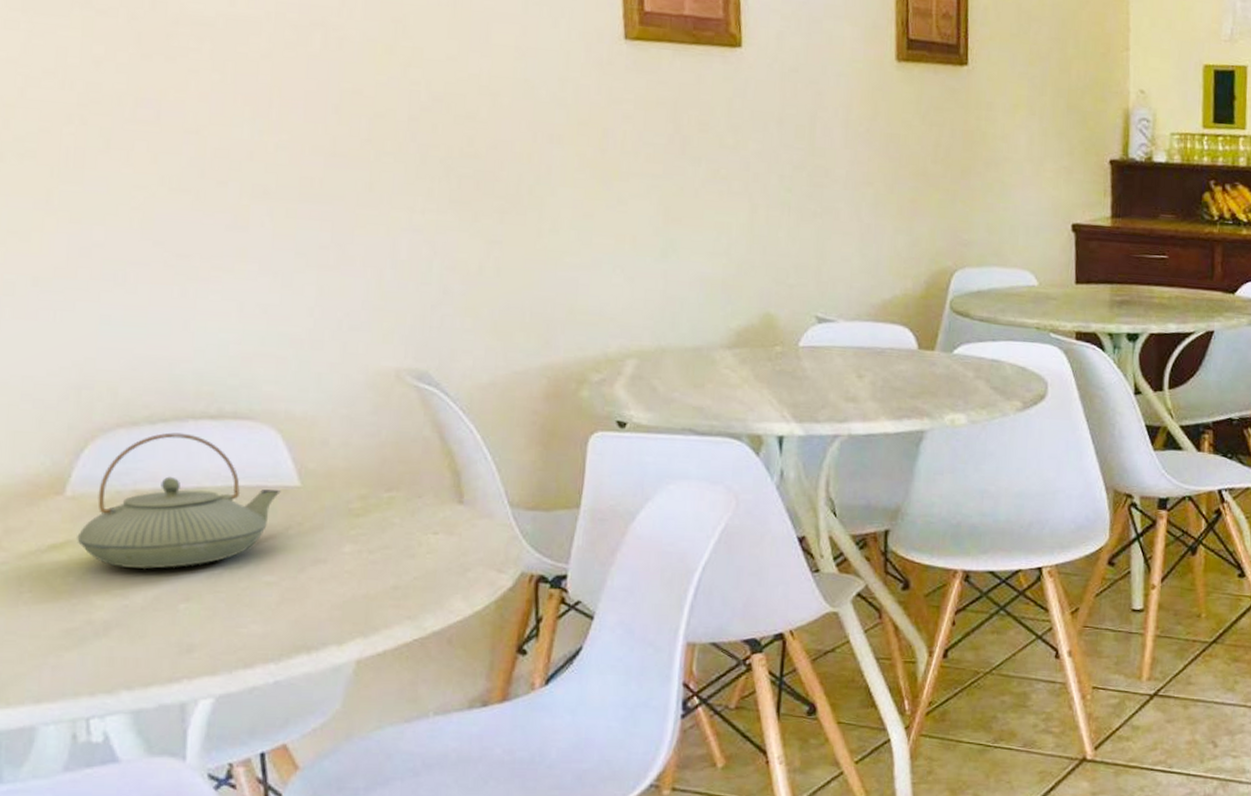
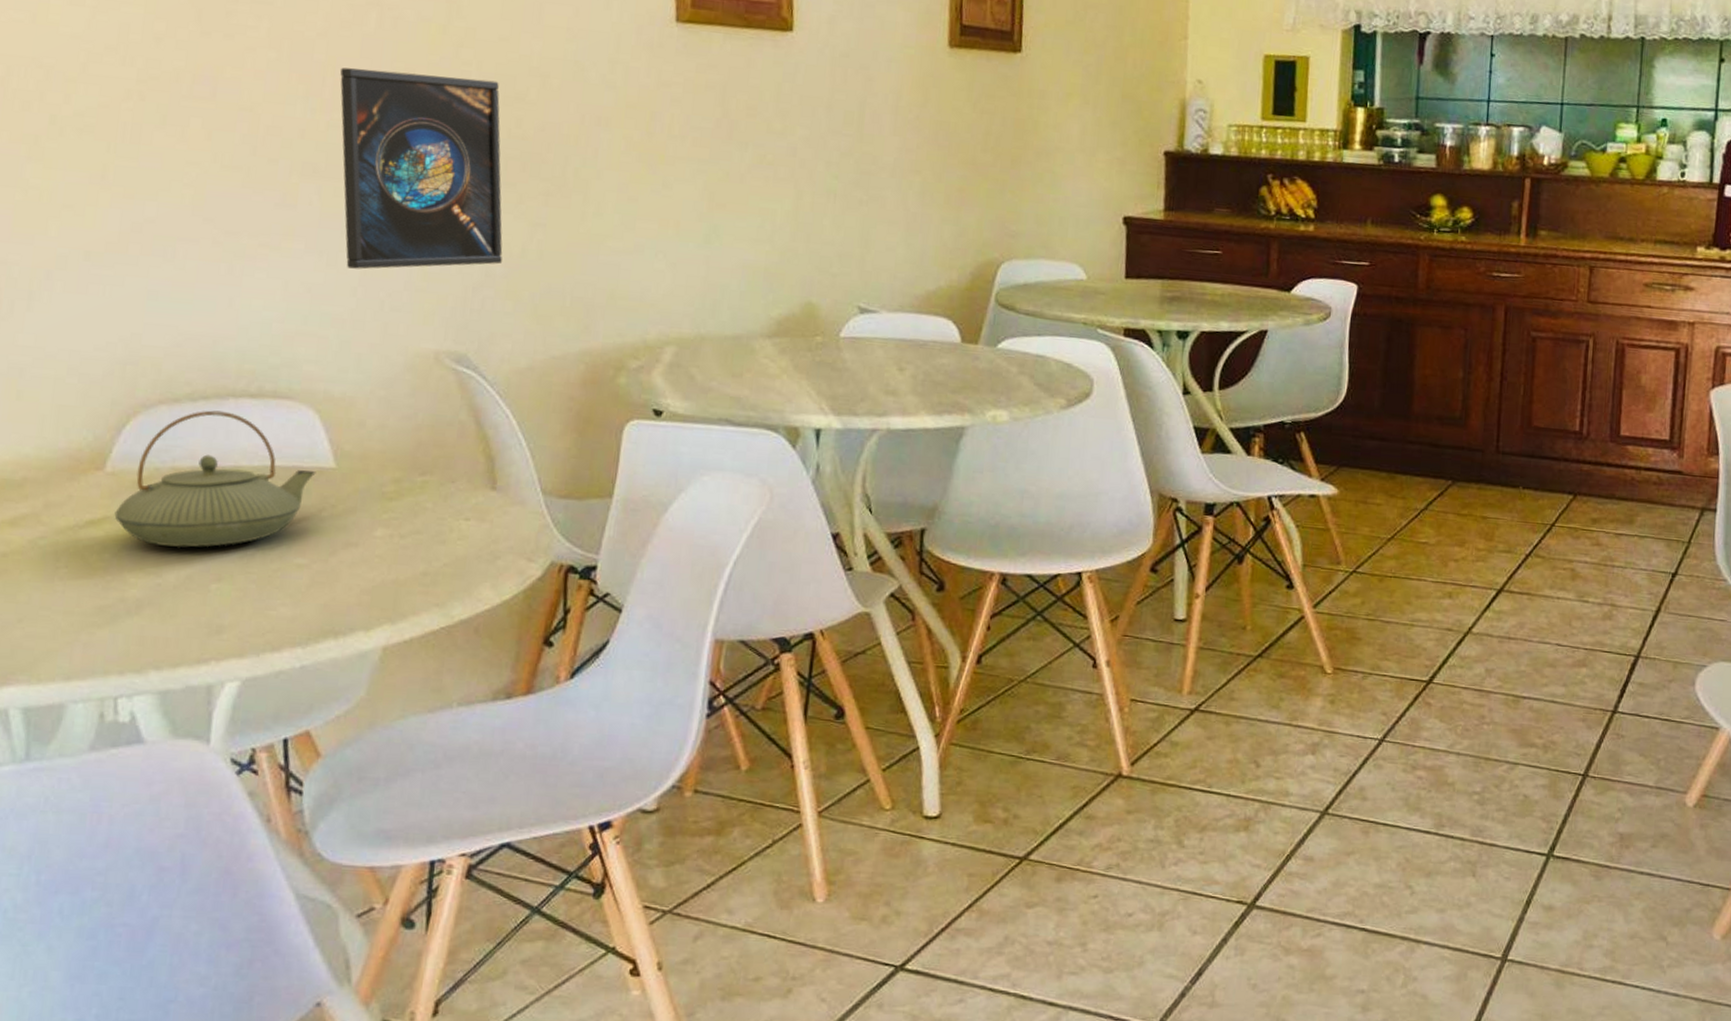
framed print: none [286,89,460,290] -> present [340,67,503,270]

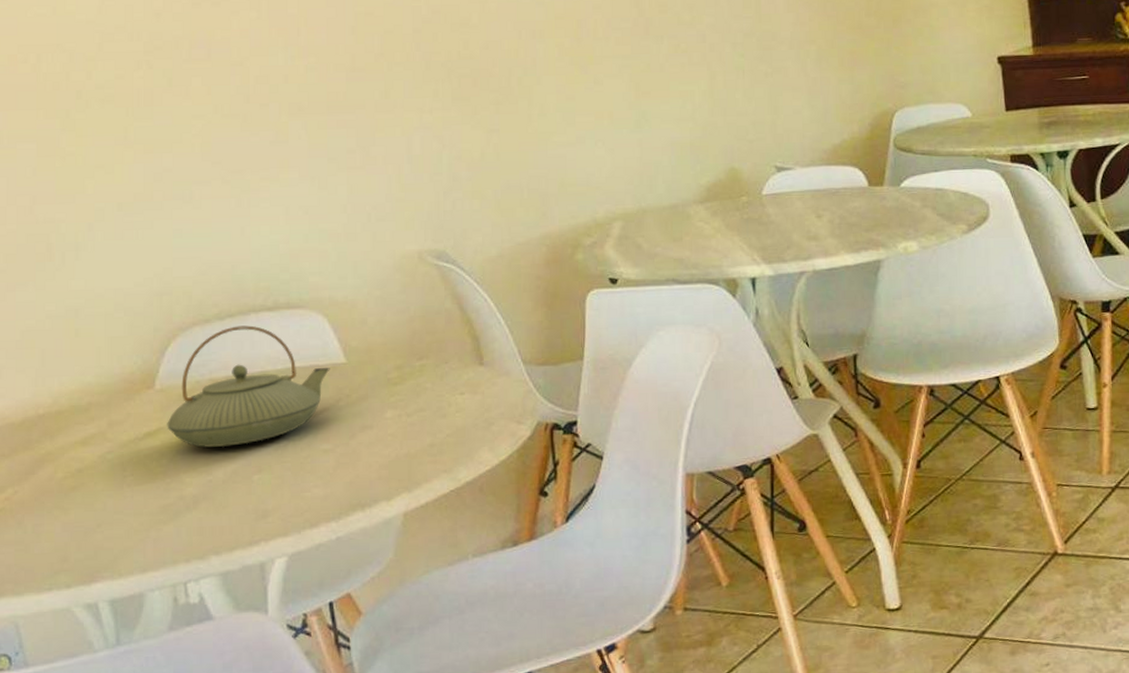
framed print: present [340,67,503,270] -> none [311,12,465,189]

